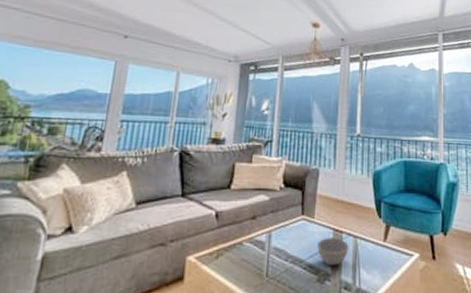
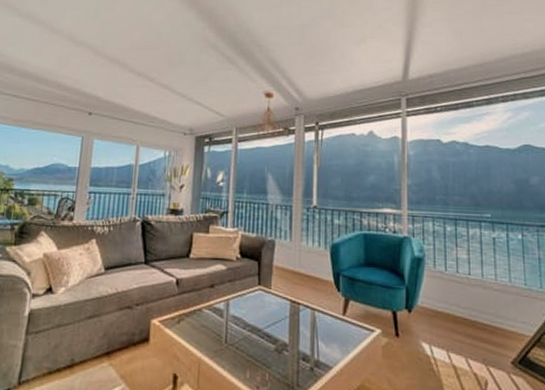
bowl: present [317,238,349,266] -> none [274,309,306,337]

